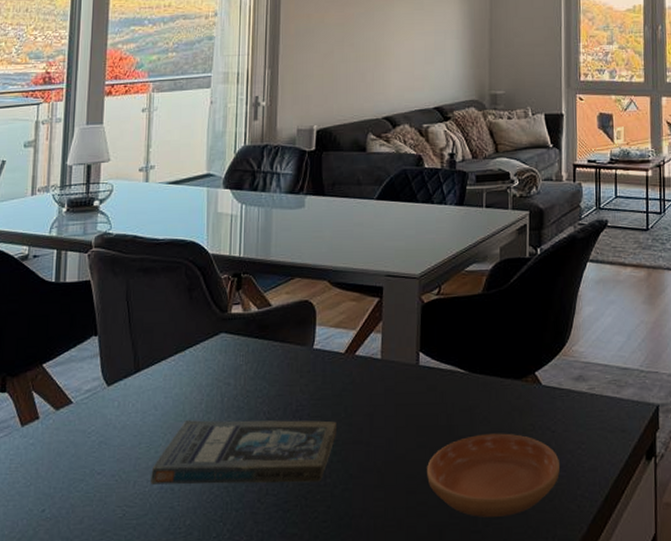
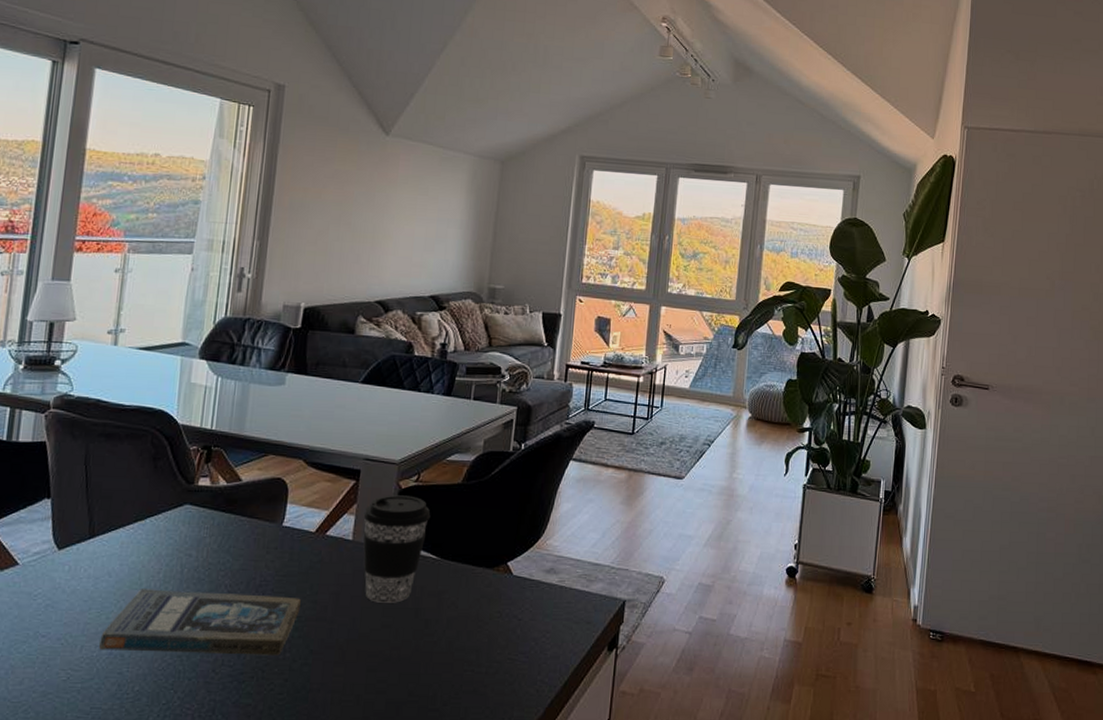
coffee cup: none [389,309,455,422] -> present [363,495,431,603]
saucer: present [427,433,560,517] -> none [389,618,523,697]

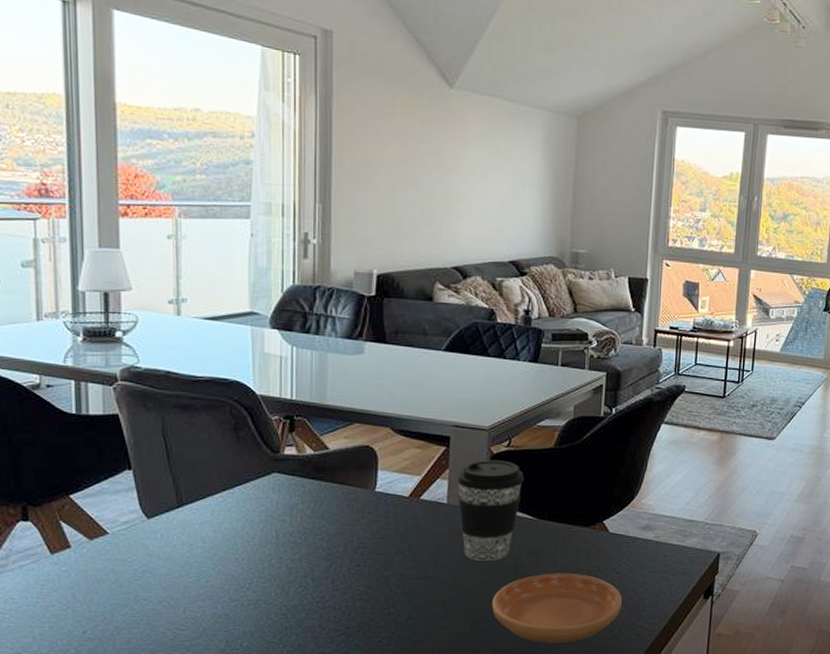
book: present [99,589,301,656] -> none [203,553,400,611]
saucer: none [389,618,523,697] -> present [492,573,622,643]

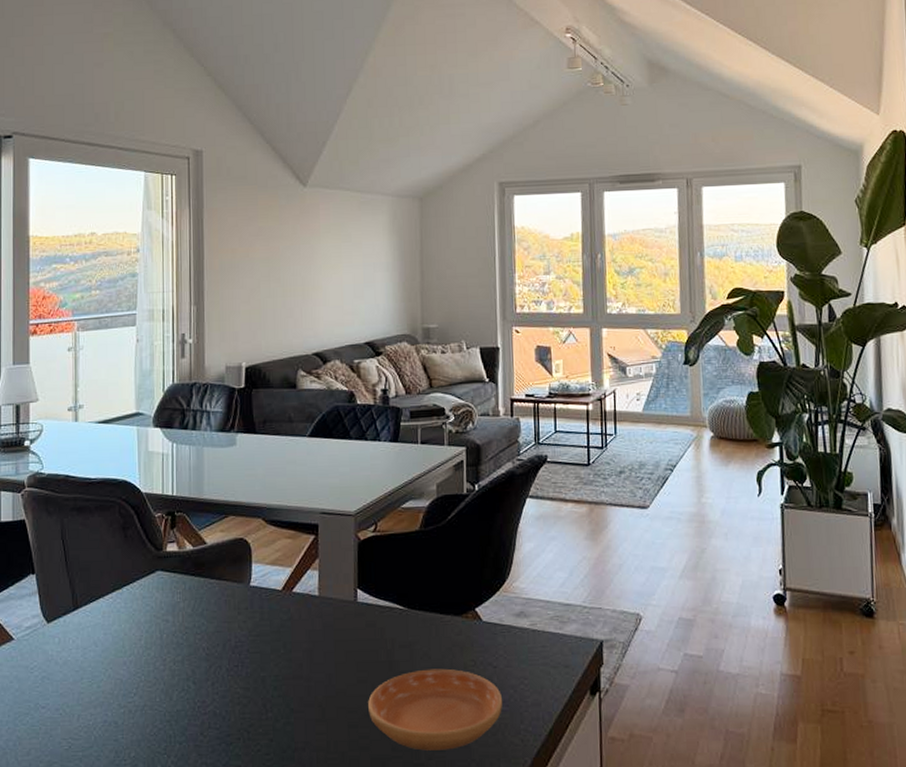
coffee cup: present [456,460,525,561] -> none [326,546,393,657]

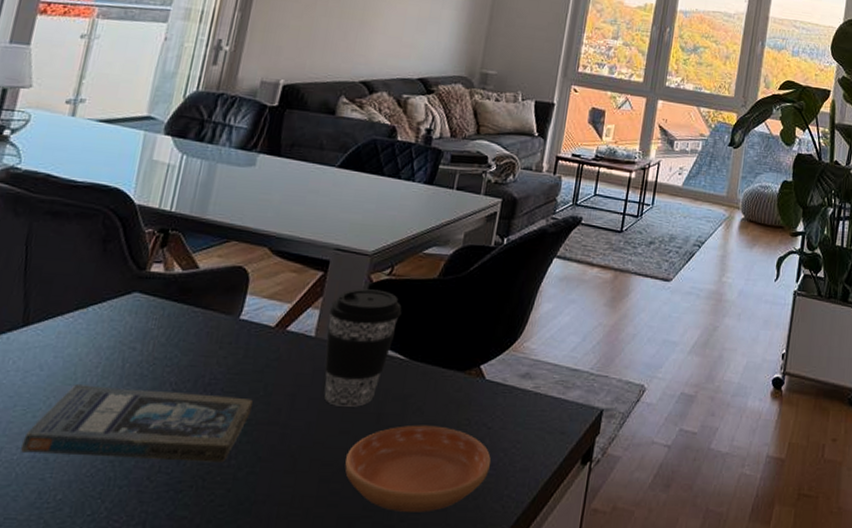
book: none [94,656,276,718] -> present [21,384,253,463]
coffee cup: none [326,546,393,657] -> present [324,289,402,407]

